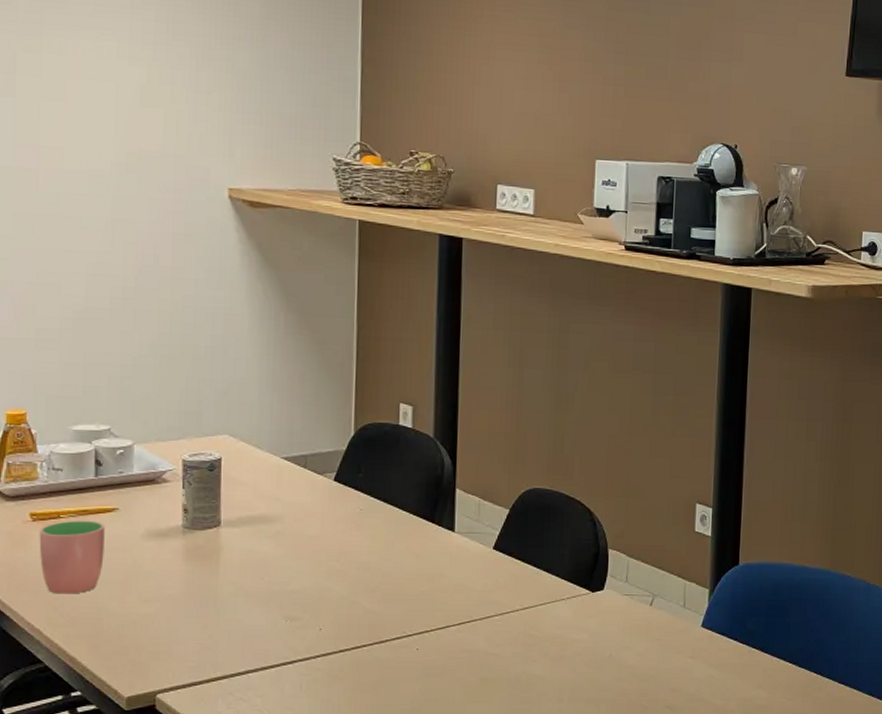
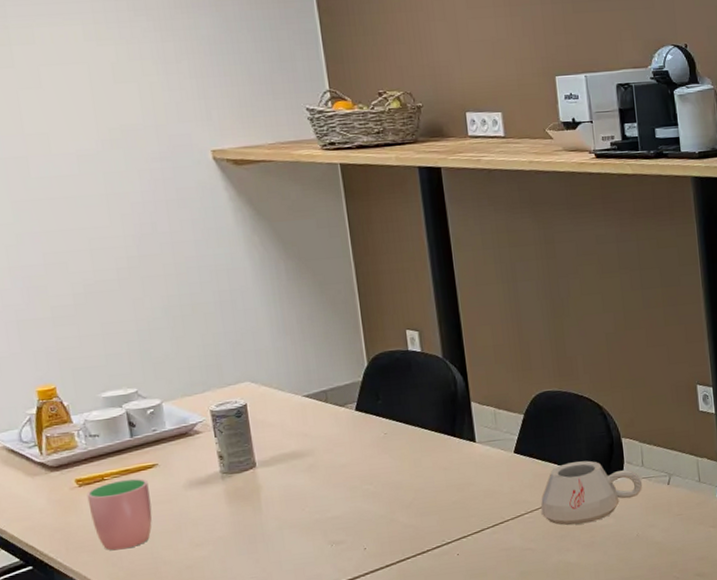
cup: none [512,568,624,635] -> present [540,460,643,526]

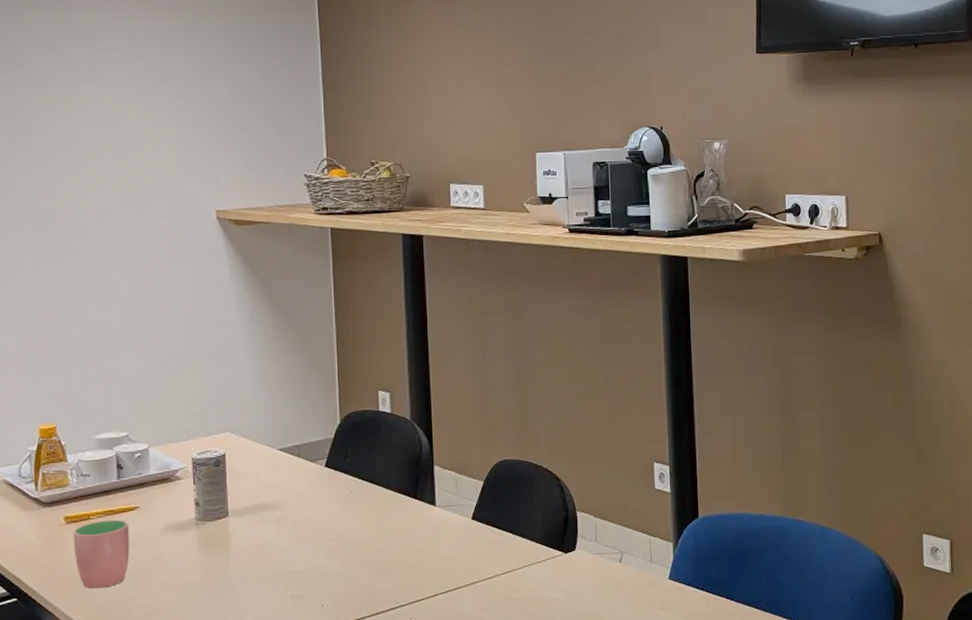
cup: present [540,460,643,526] -> none [493,532,595,597]

